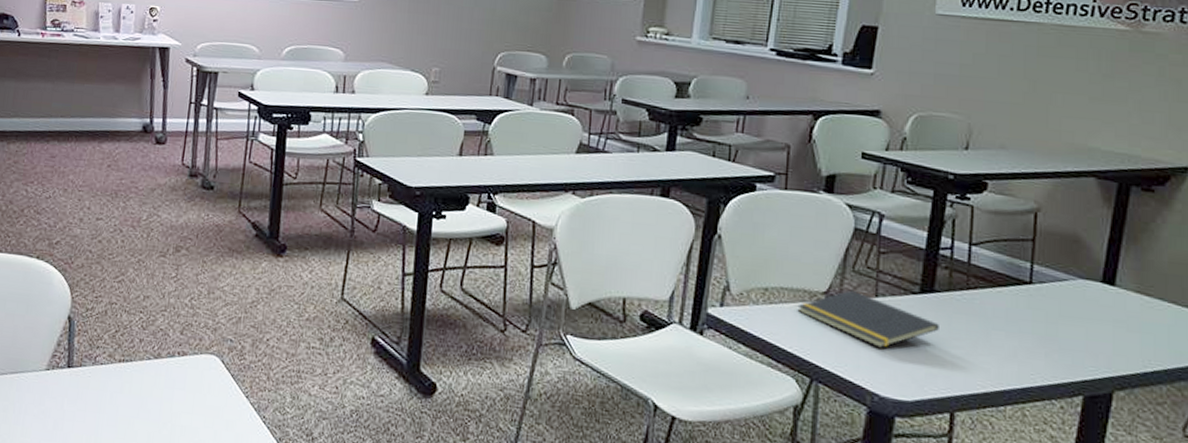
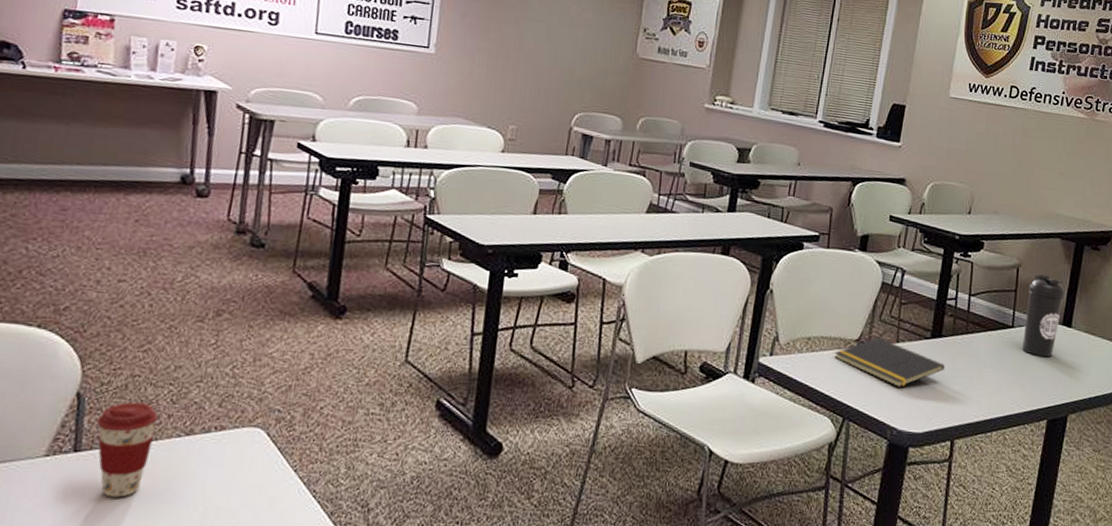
coffee cup: none [84,326,132,411] -> present [96,402,158,498]
water bottle: none [1045,220,1105,321] -> present [1022,274,1065,358]

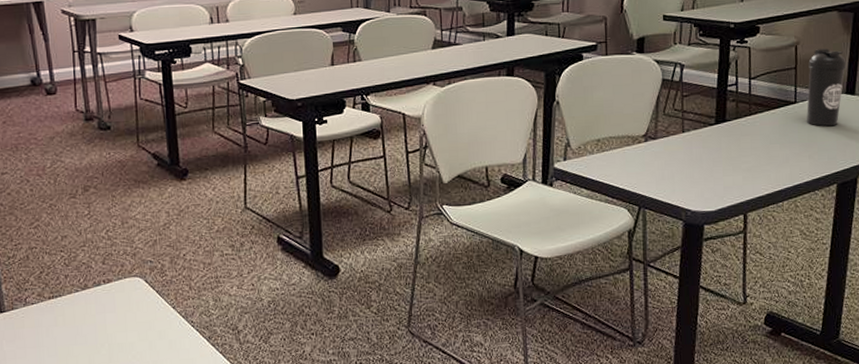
coffee cup: present [96,402,158,498] -> none [11,268,58,344]
notepad: present [834,337,945,387] -> none [624,130,731,173]

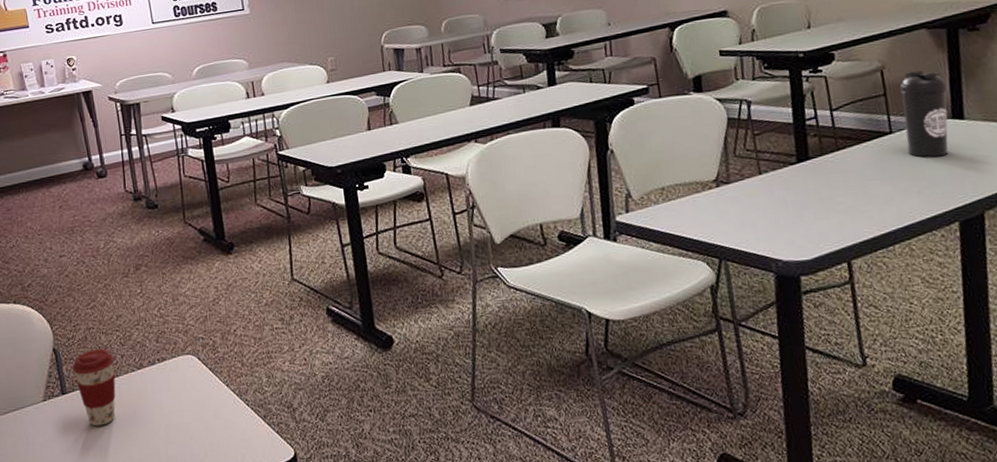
coffee cup: none [11,268,58,344] -> present [72,348,116,426]

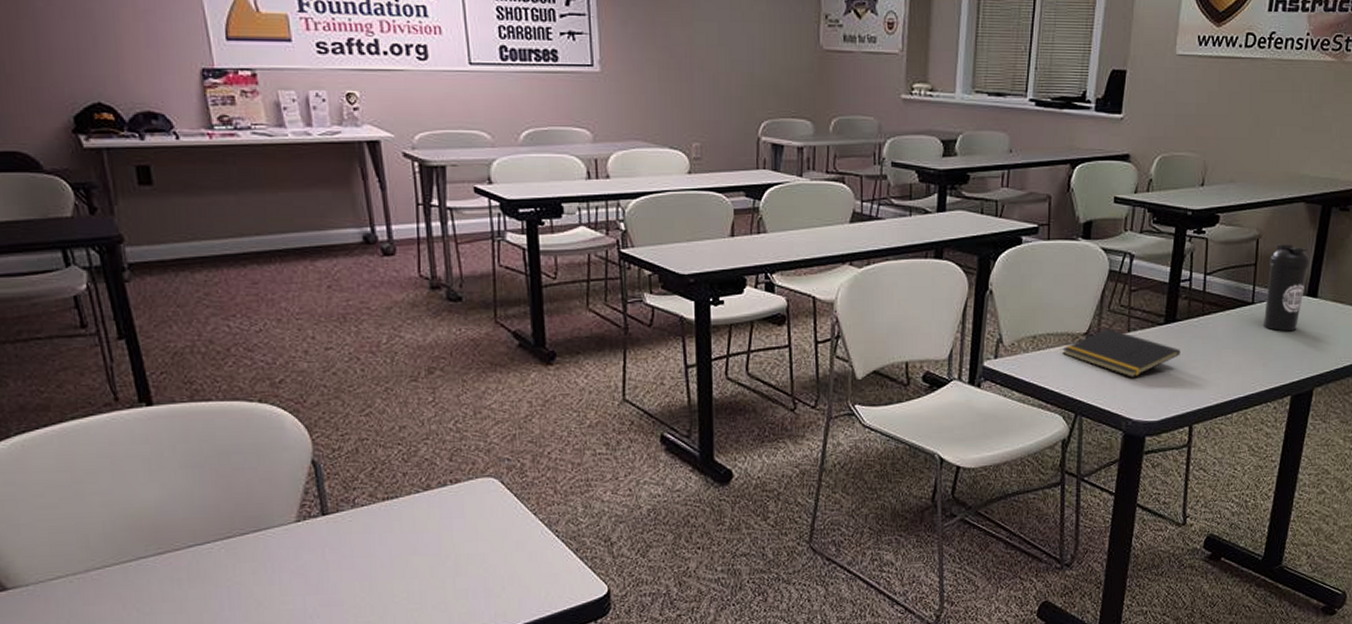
coffee cup: present [72,348,116,426] -> none [337,464,394,554]
notepad: none [693,173,821,219] -> present [1062,328,1180,377]

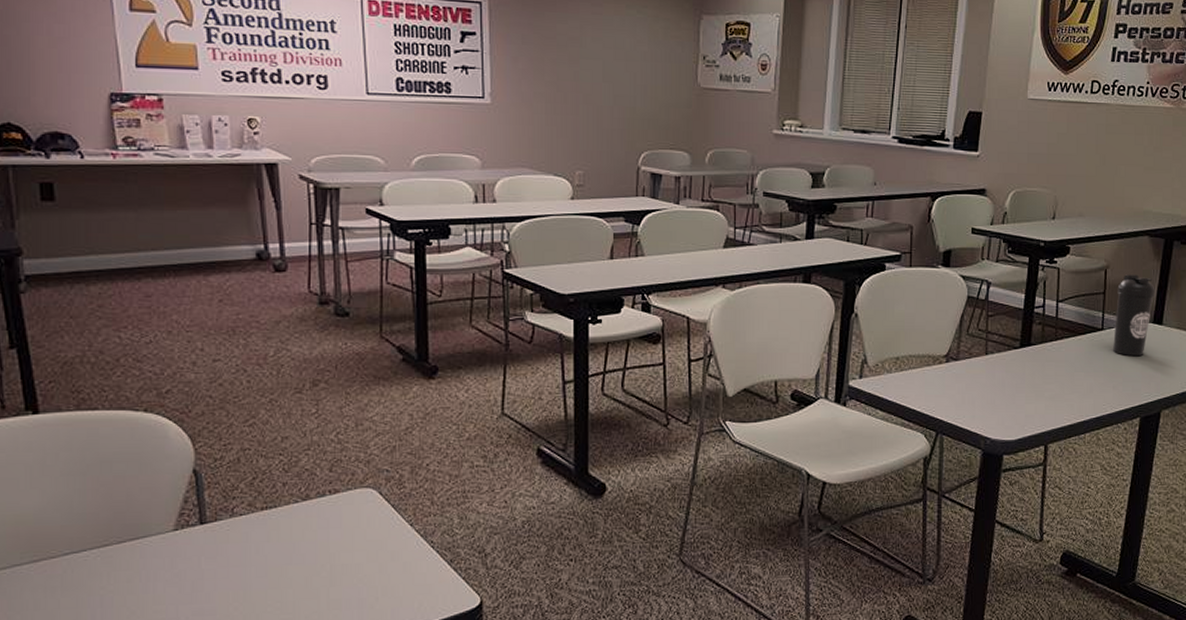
notepad: present [1062,328,1180,377] -> none [924,351,1035,398]

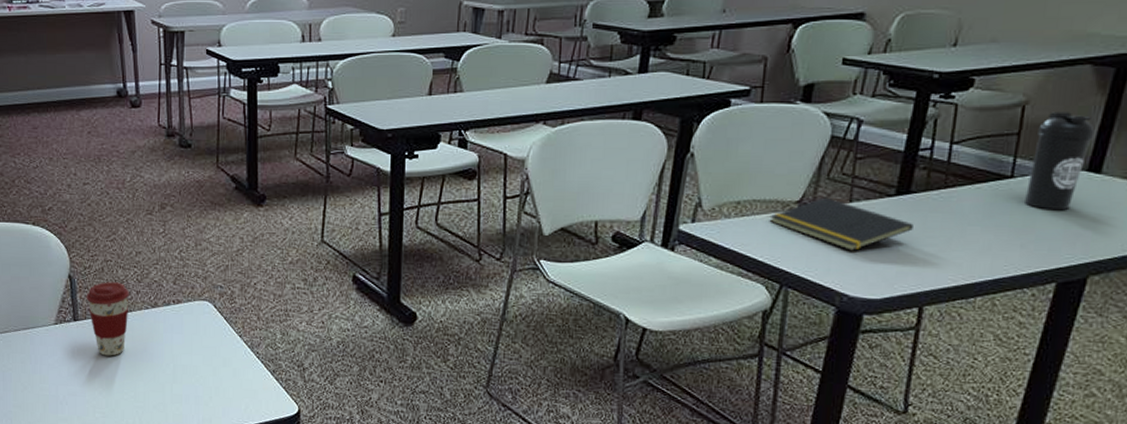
coffee cup: none [217,474,273,563] -> present [86,282,129,356]
notepad: none [924,351,1035,398] -> present [769,197,914,251]

